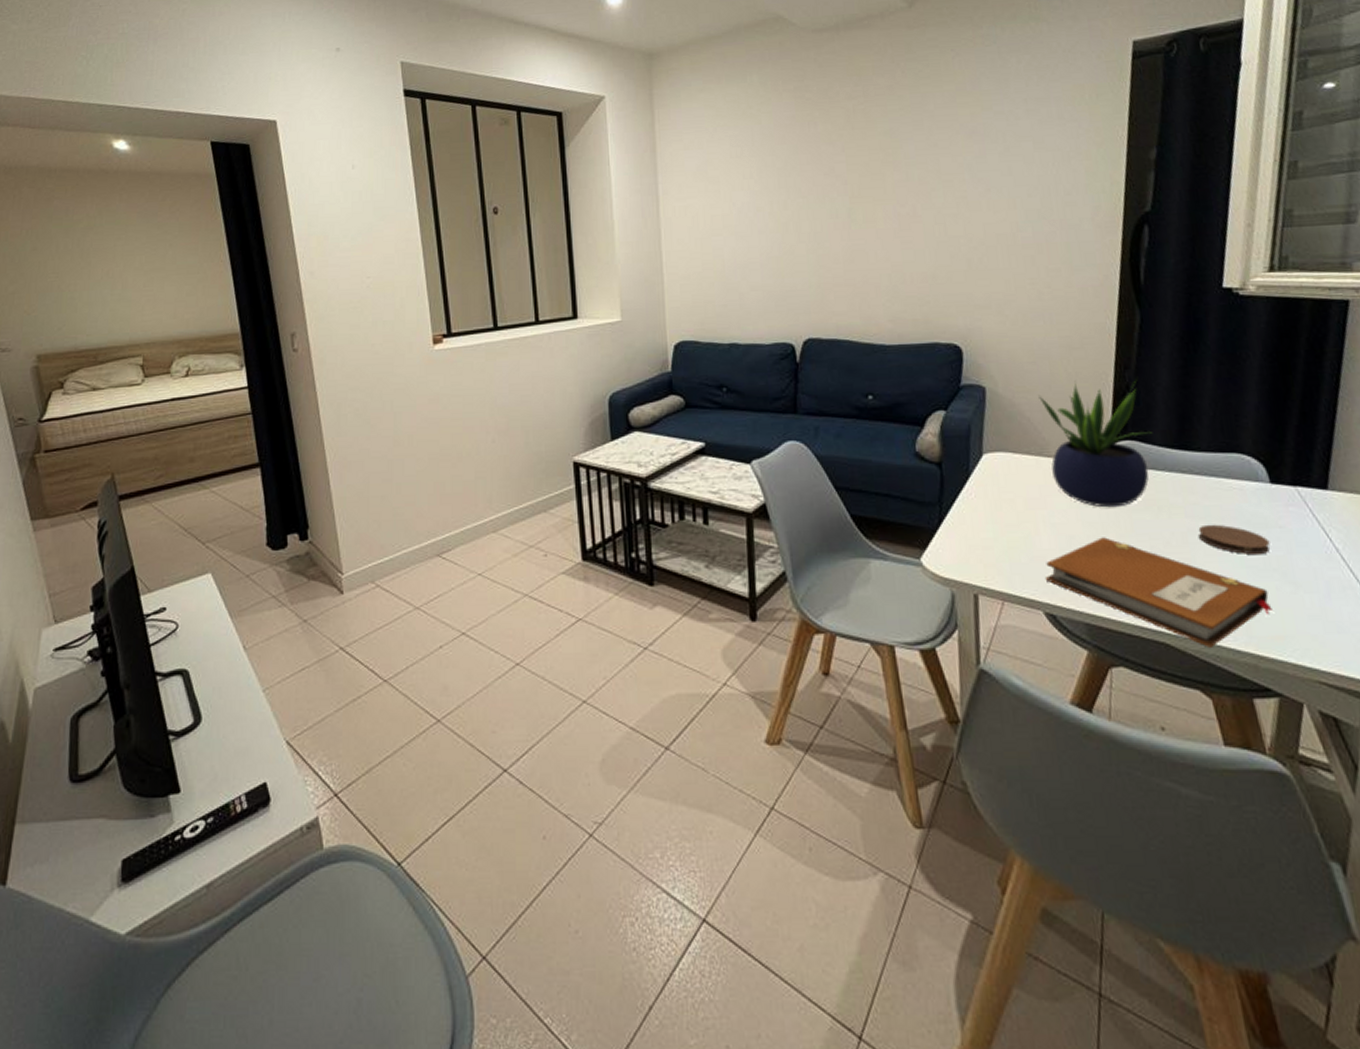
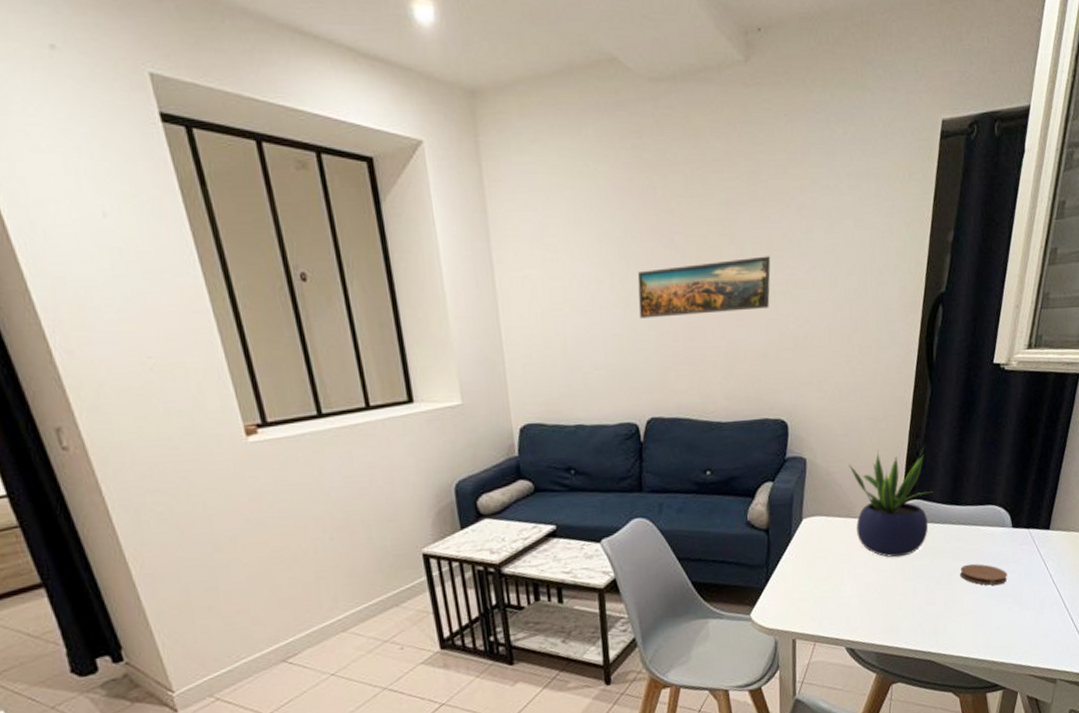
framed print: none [797,180,939,242] -> present [637,256,771,319]
notebook: present [1045,537,1273,647] -> none [847,582,1005,660]

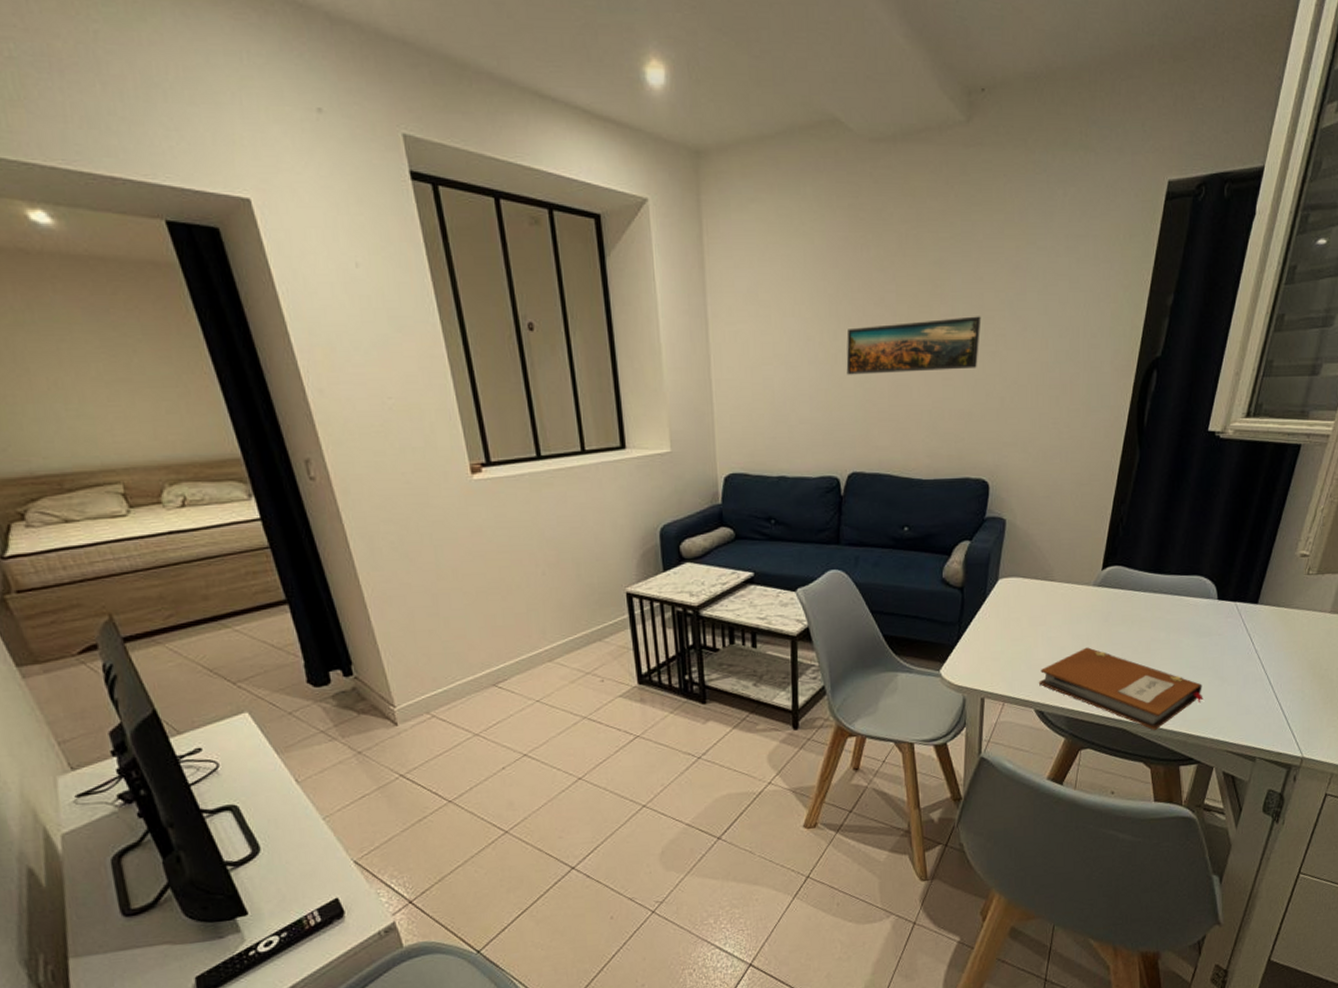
notebook: none [847,582,1005,660] -> present [1038,647,1203,730]
potted plant: present [849,447,934,558] -> none [1049,513,1136,623]
coaster: present [960,563,1008,586] -> none [1159,634,1210,658]

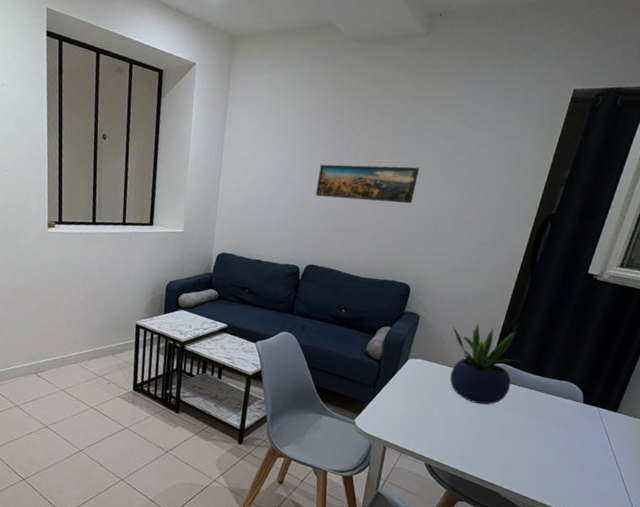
notebook: present [1038,647,1203,730] -> none [430,422,564,497]
potted plant: none [1049,513,1136,623] -> present [450,320,520,405]

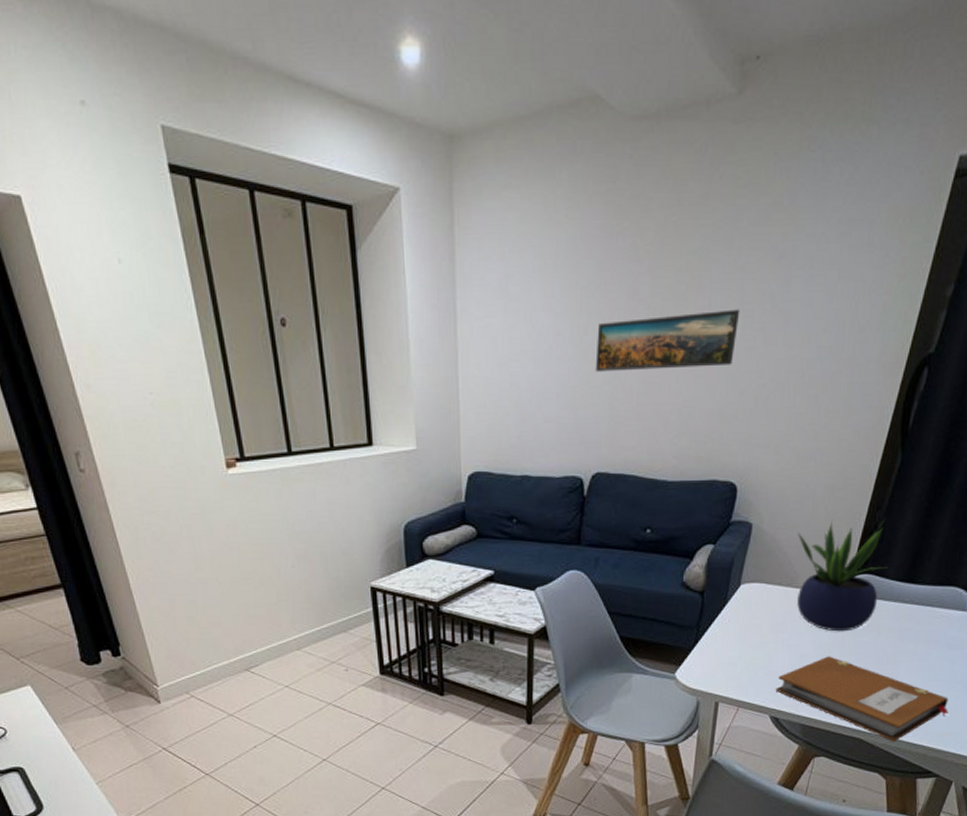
notebook: none [430,422,564,497] -> present [775,656,949,742]

